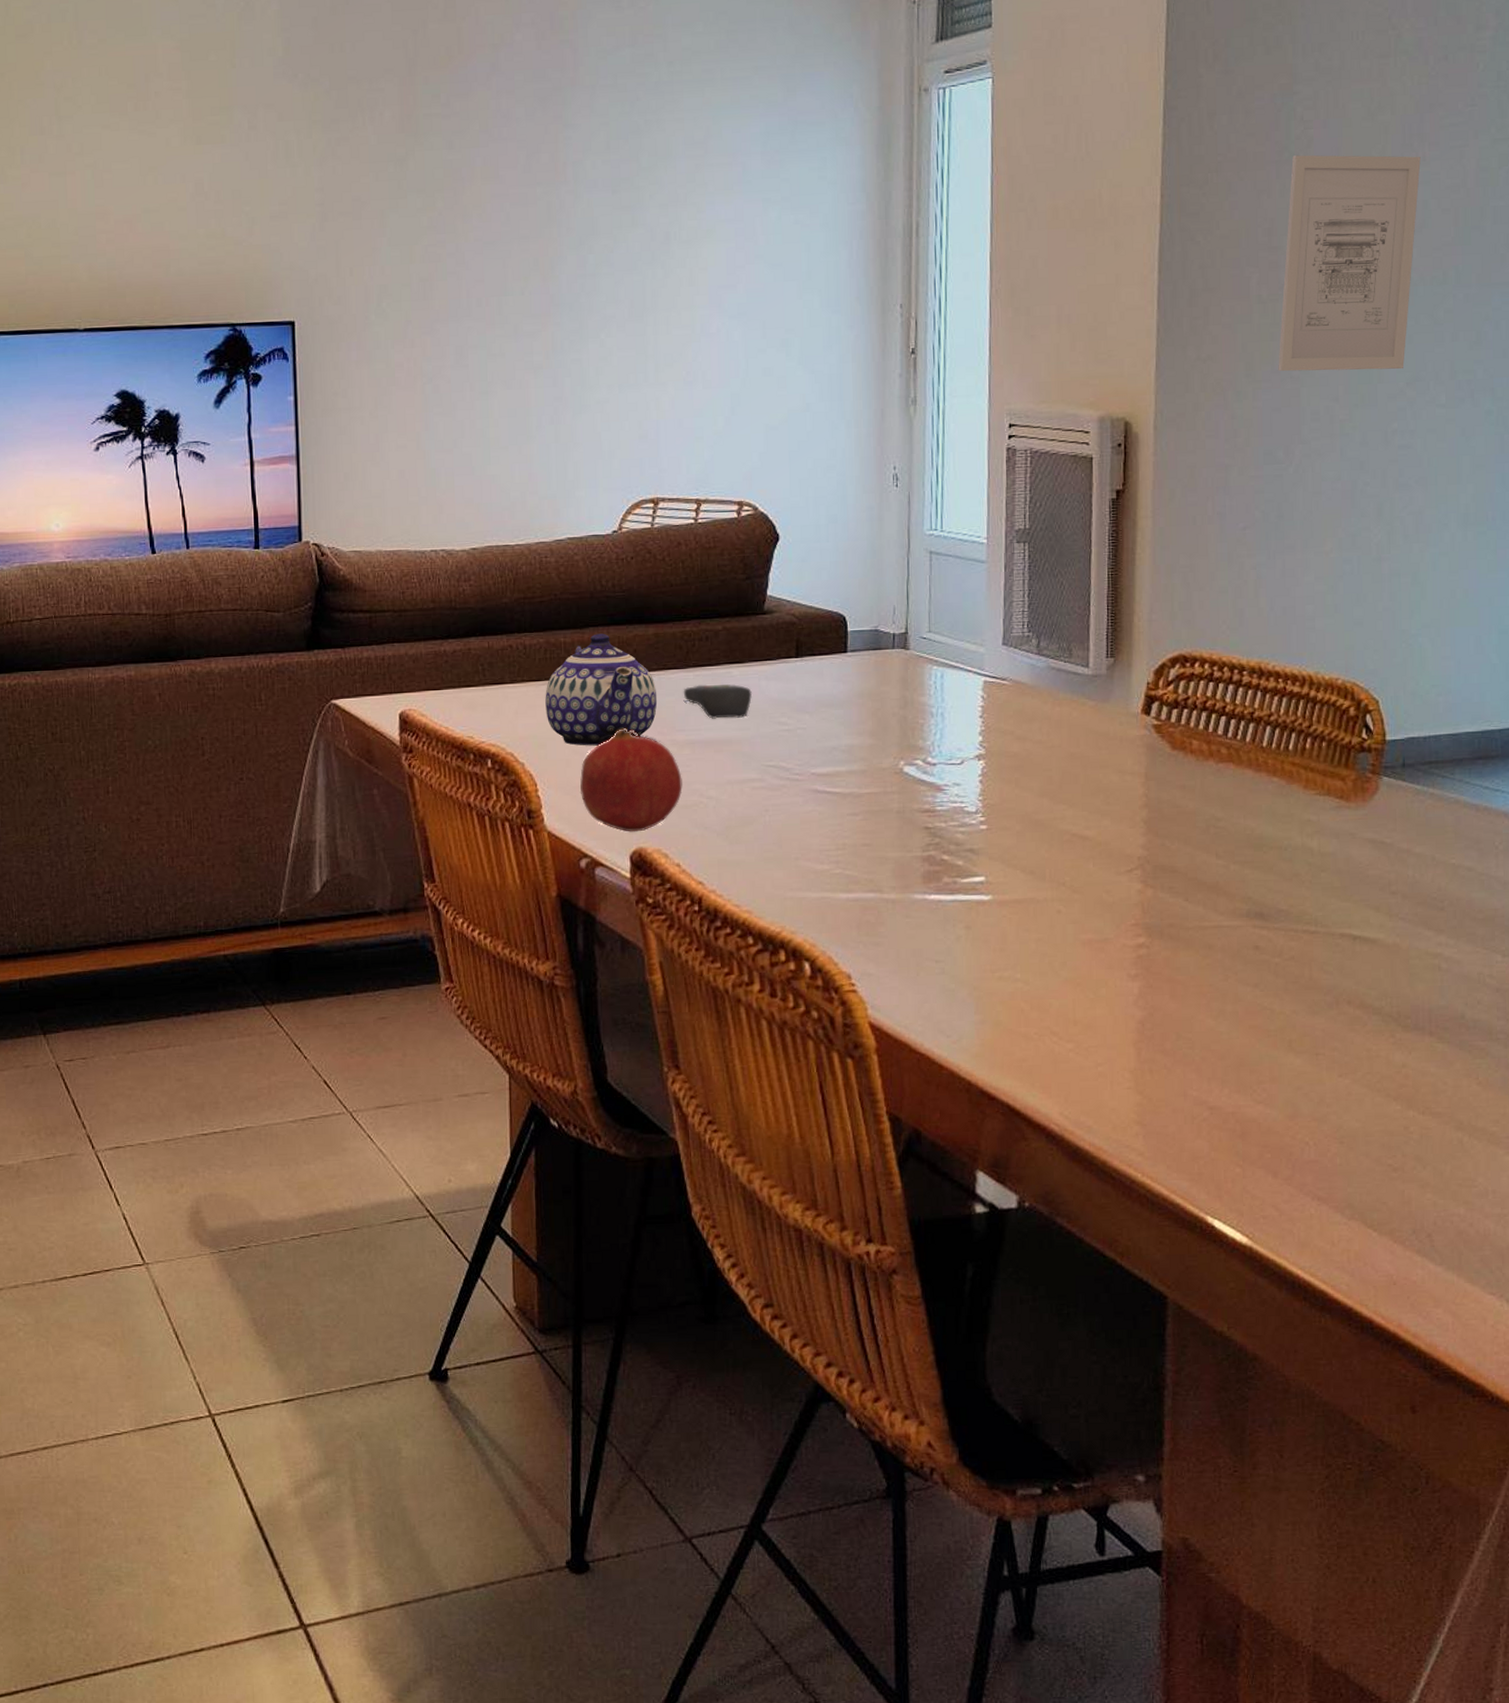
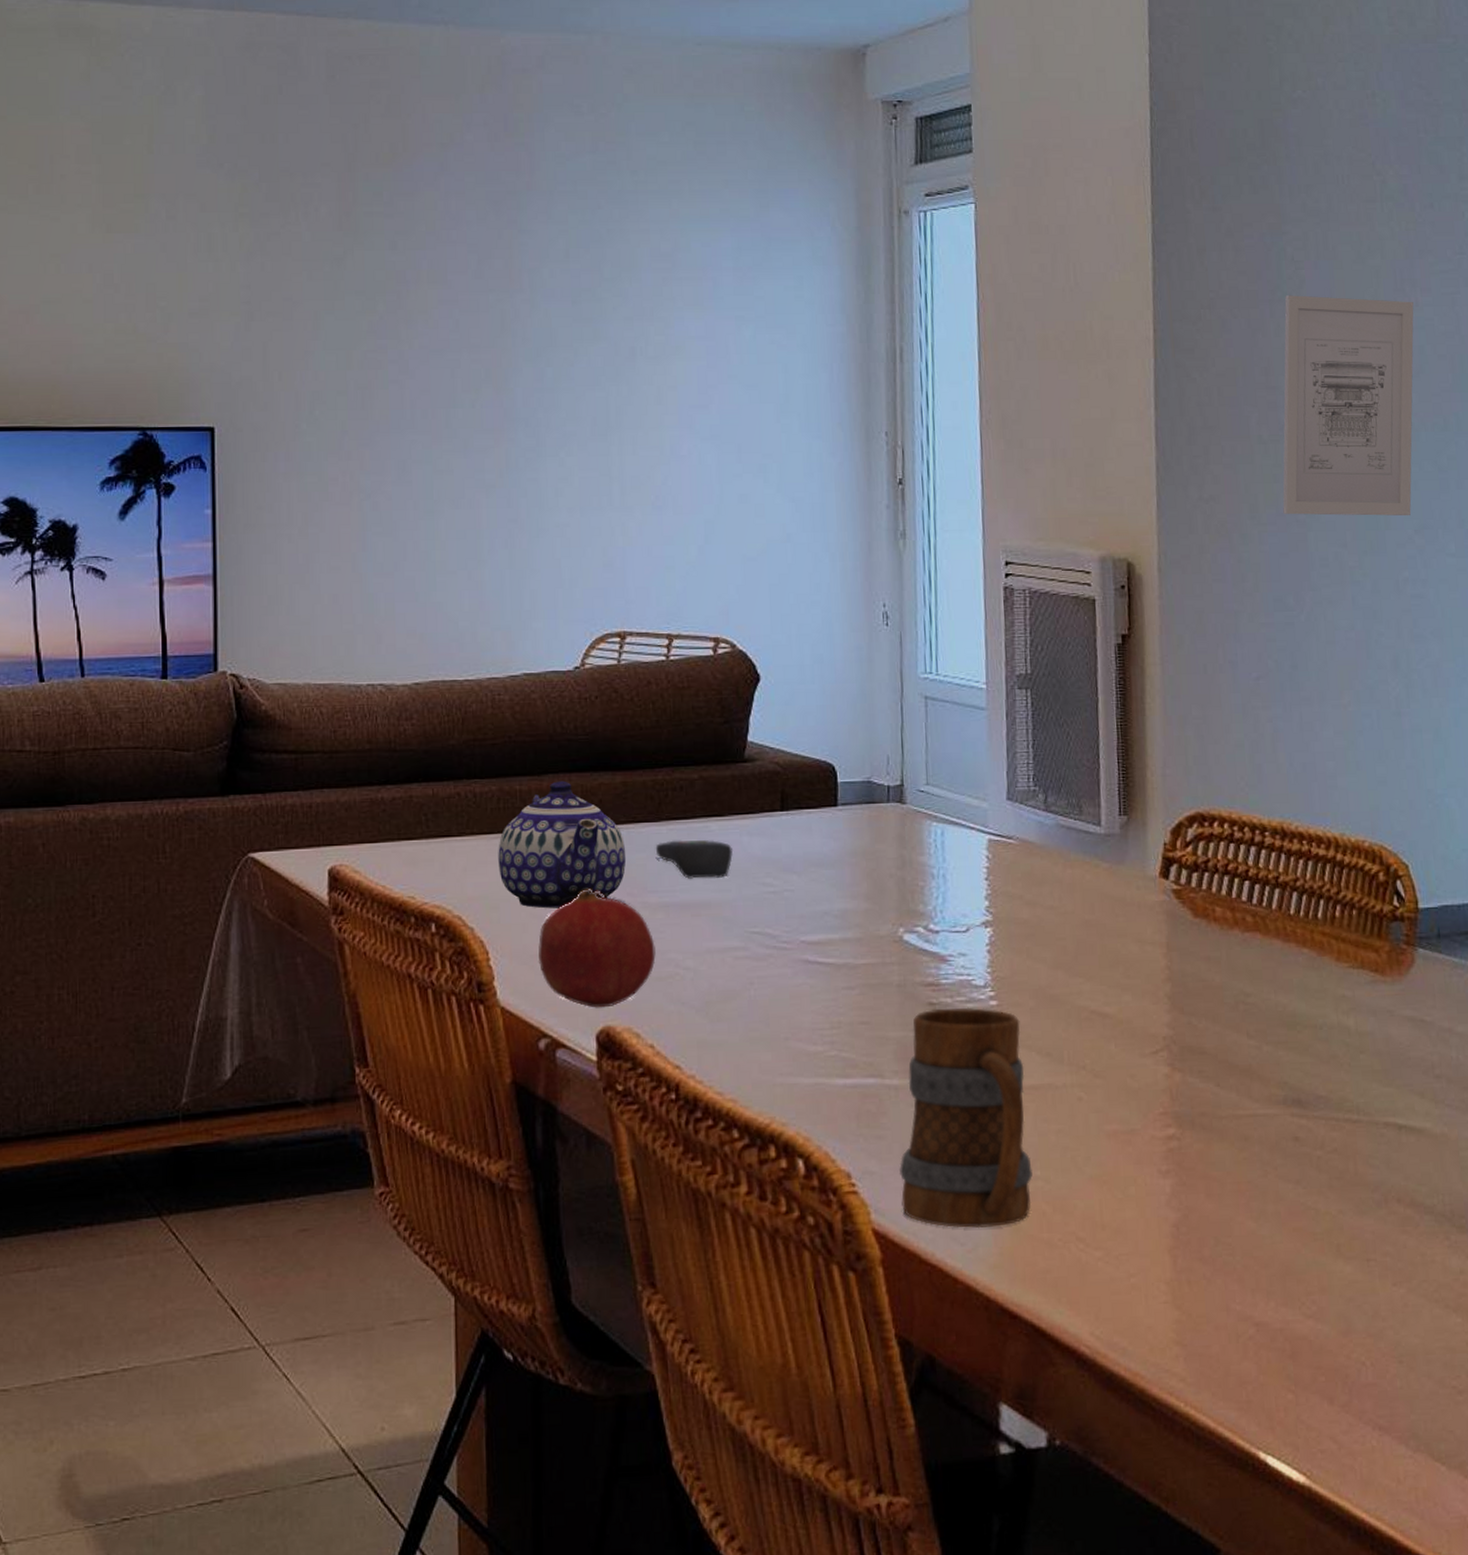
mug: none [894,831,1013,1023] -> present [899,1007,1033,1229]

